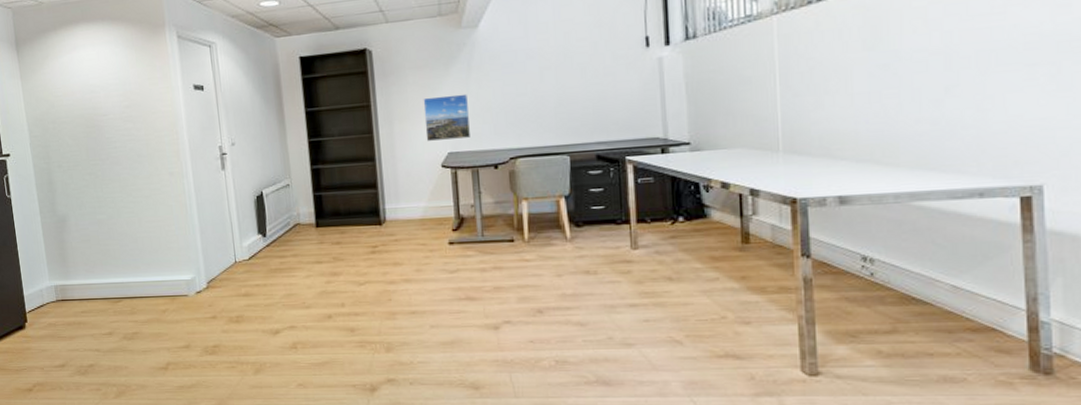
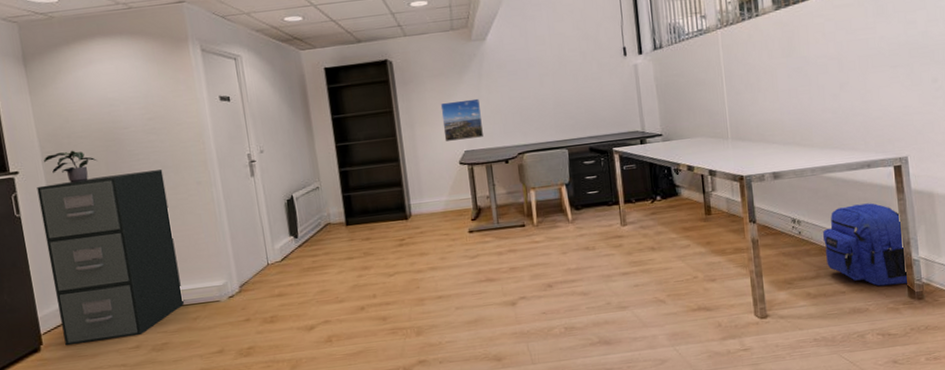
filing cabinet: none [25,158,154,326] -> present [37,169,184,346]
potted plant: none [32,135,79,168] -> present [44,150,97,183]
backpack: none [906,243,1033,353] -> present [823,203,910,286]

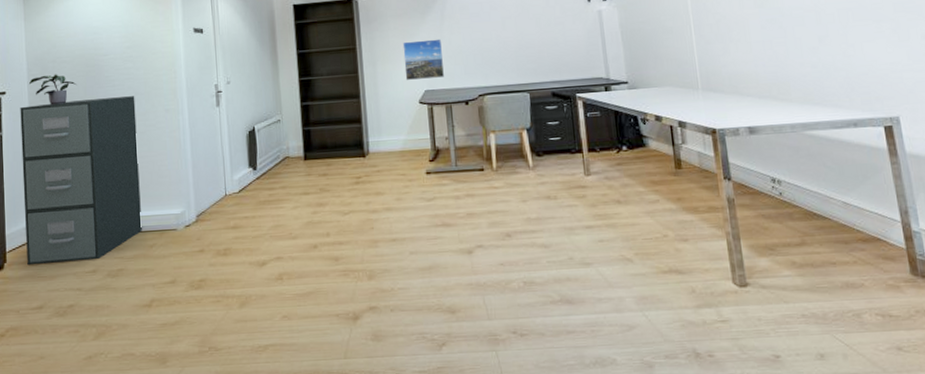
backpack: present [823,203,910,286] -> none [807,165,911,259]

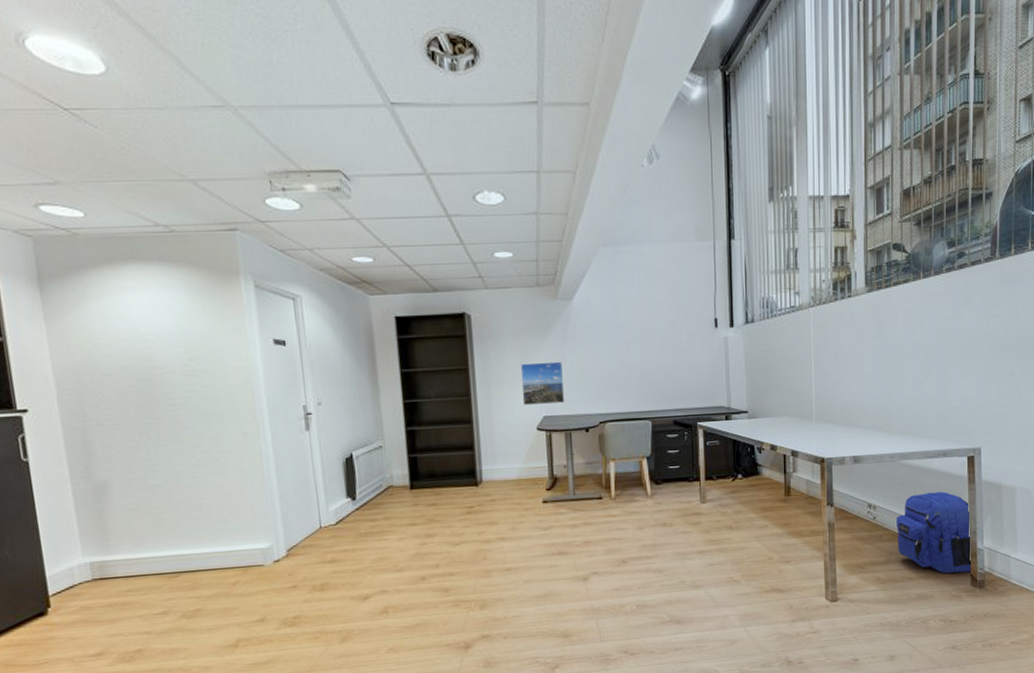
filing cabinet: present [20,96,142,266] -> none [50,417,222,610]
potted plant: present [29,74,77,105] -> none [60,389,125,426]
backpack: none [807,165,911,259] -> present [897,491,973,574]

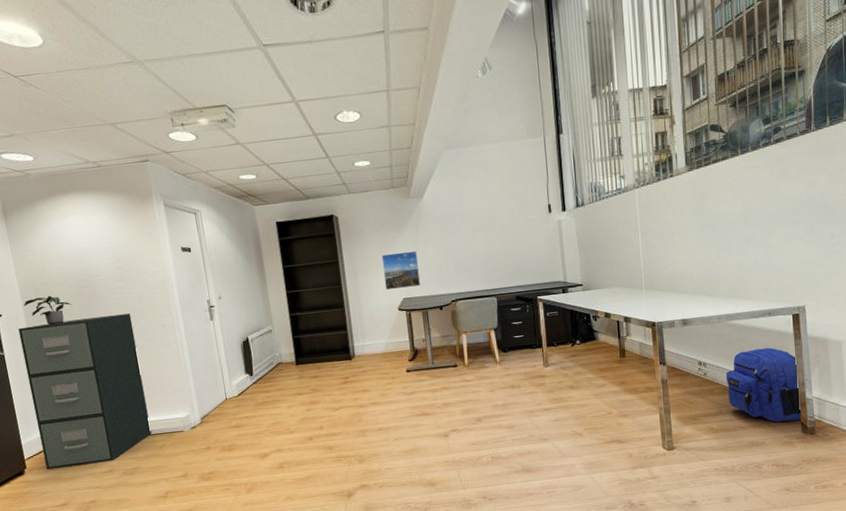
filing cabinet: none [50,417,222,610] -> present [18,313,151,470]
potted plant: none [60,389,125,426] -> present [24,295,72,325]

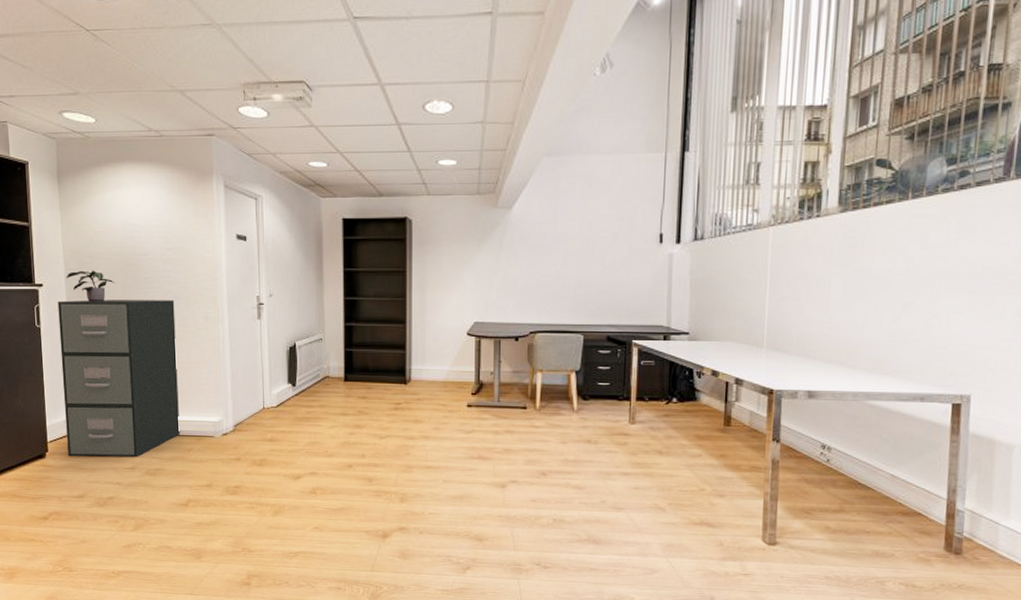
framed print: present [381,250,421,290] -> none [455,269,497,310]
backpack: present [726,347,803,423] -> none [854,439,951,535]

